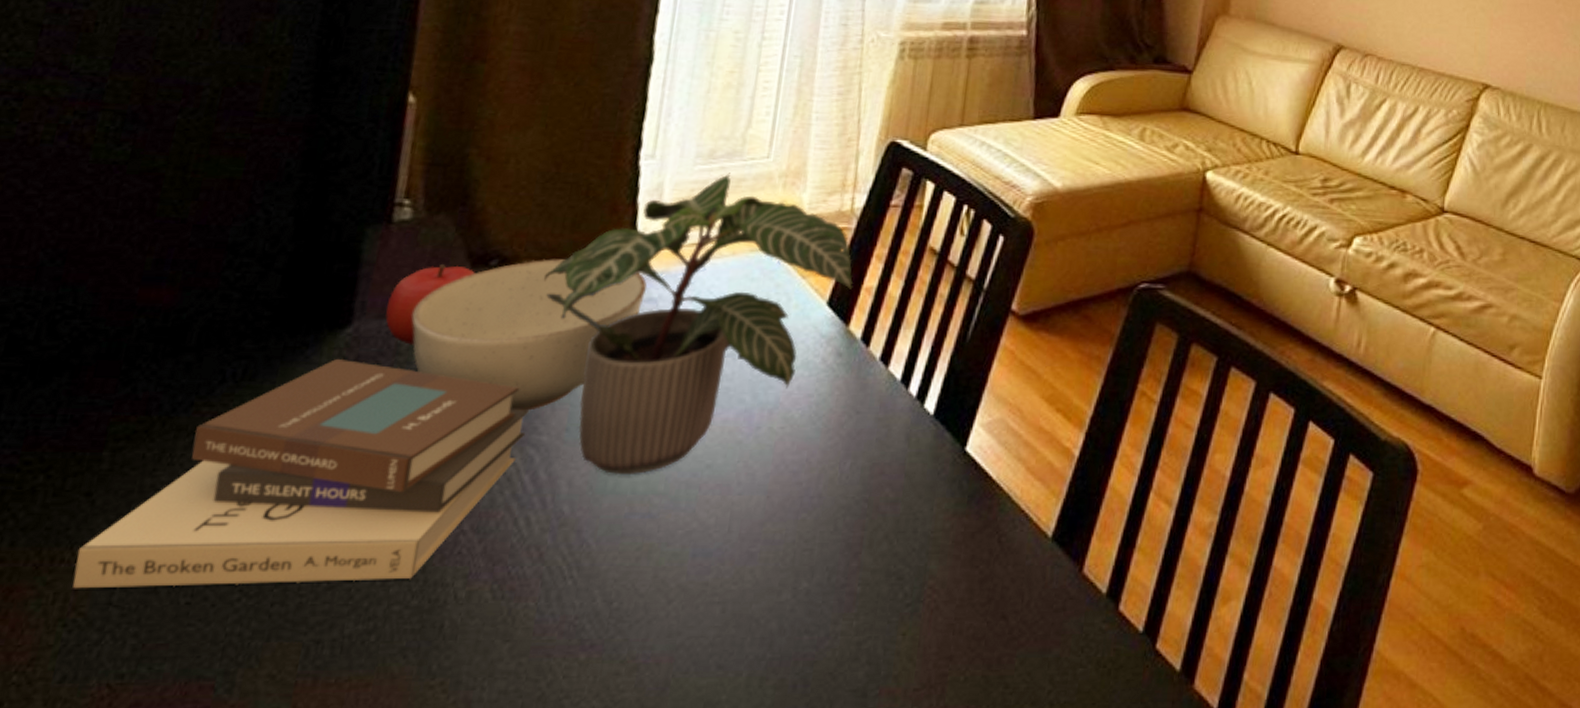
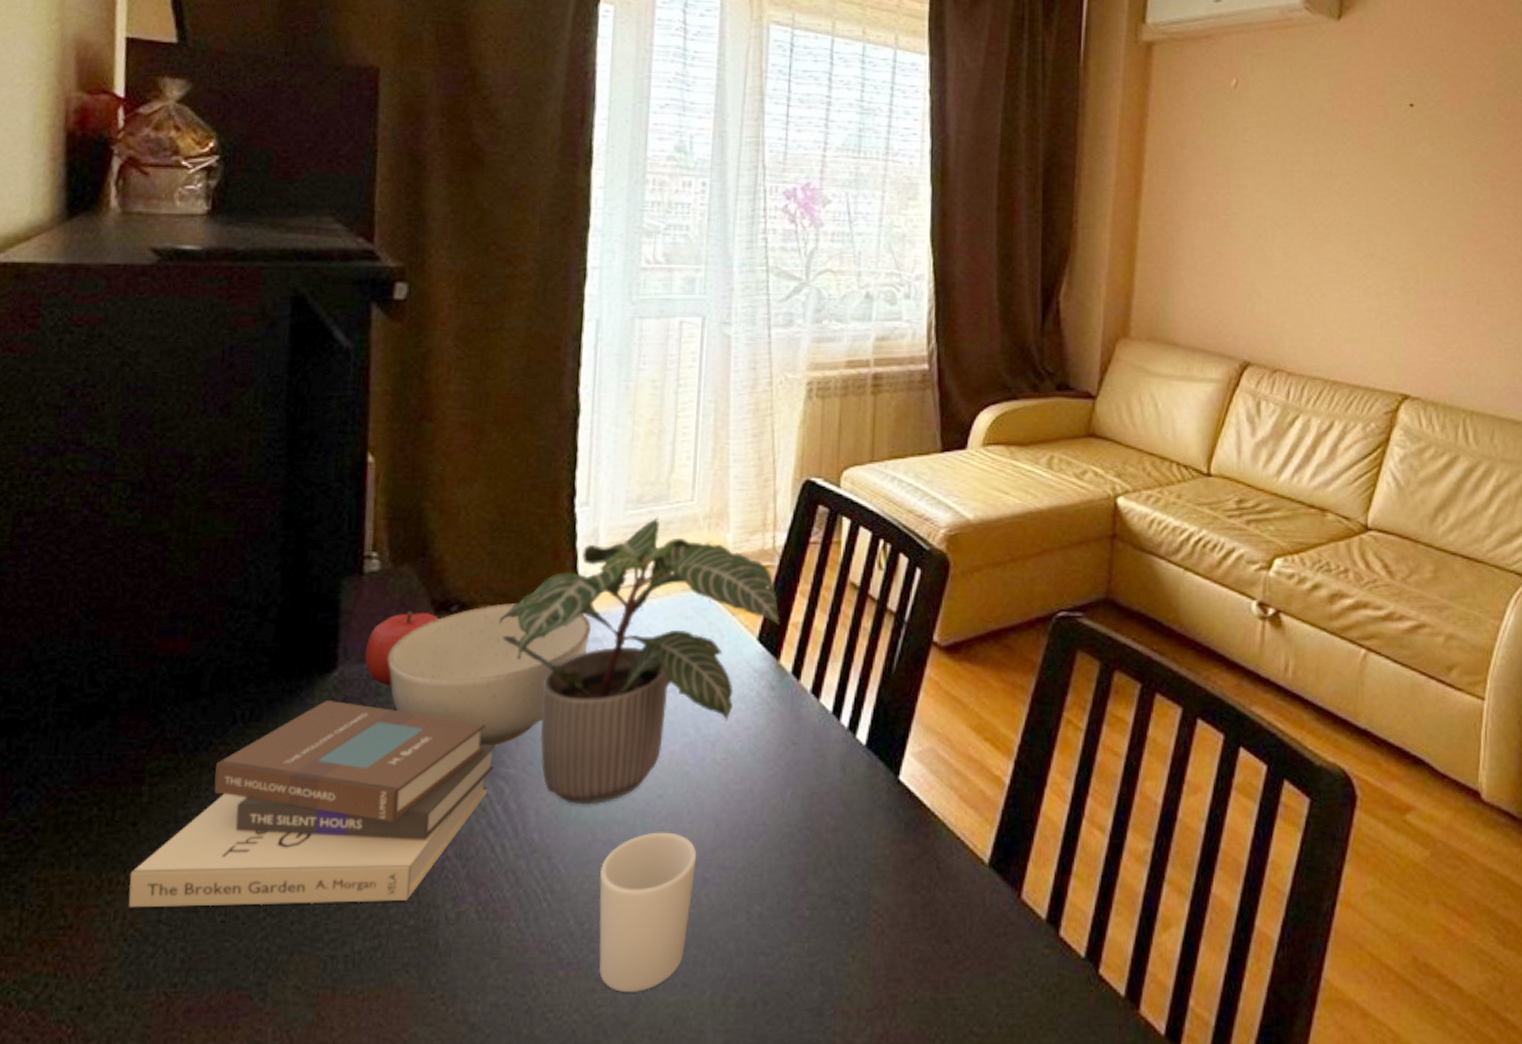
mug: none [625,504,744,675] -> present [598,832,697,992]

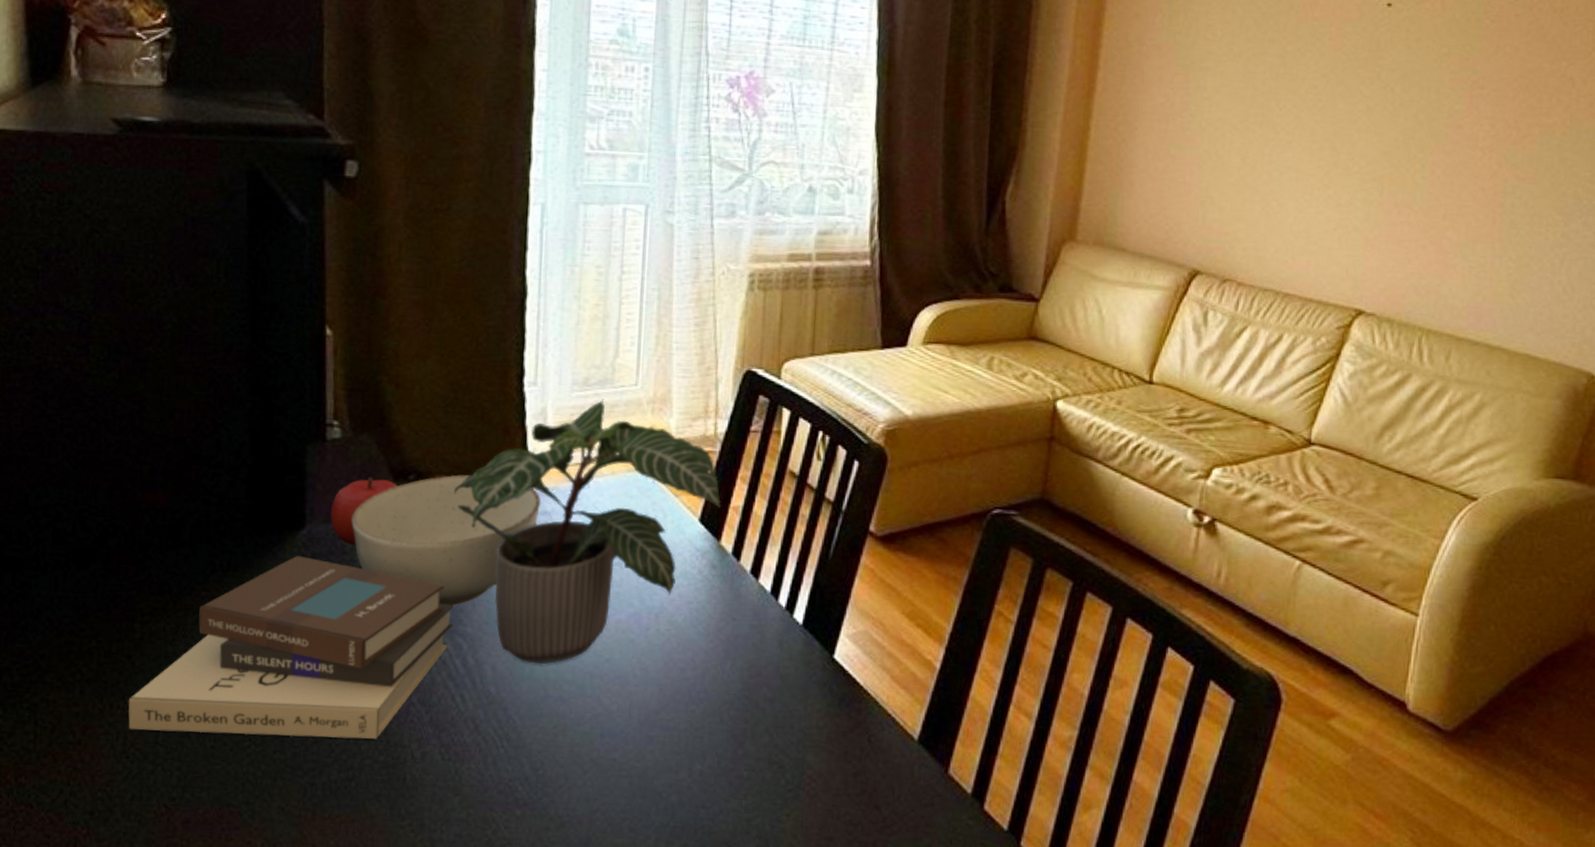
mug: present [598,832,697,992] -> none [551,692,642,833]

